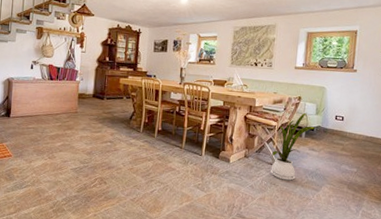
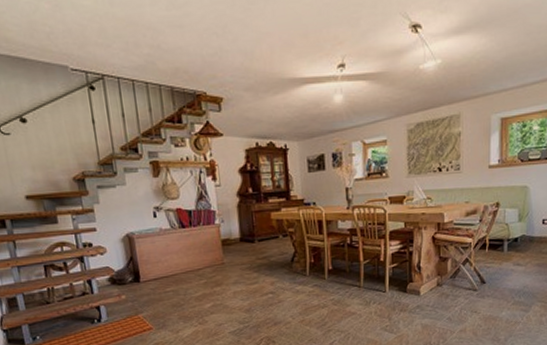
house plant: present [271,112,316,181] -> none [470,221,520,306]

